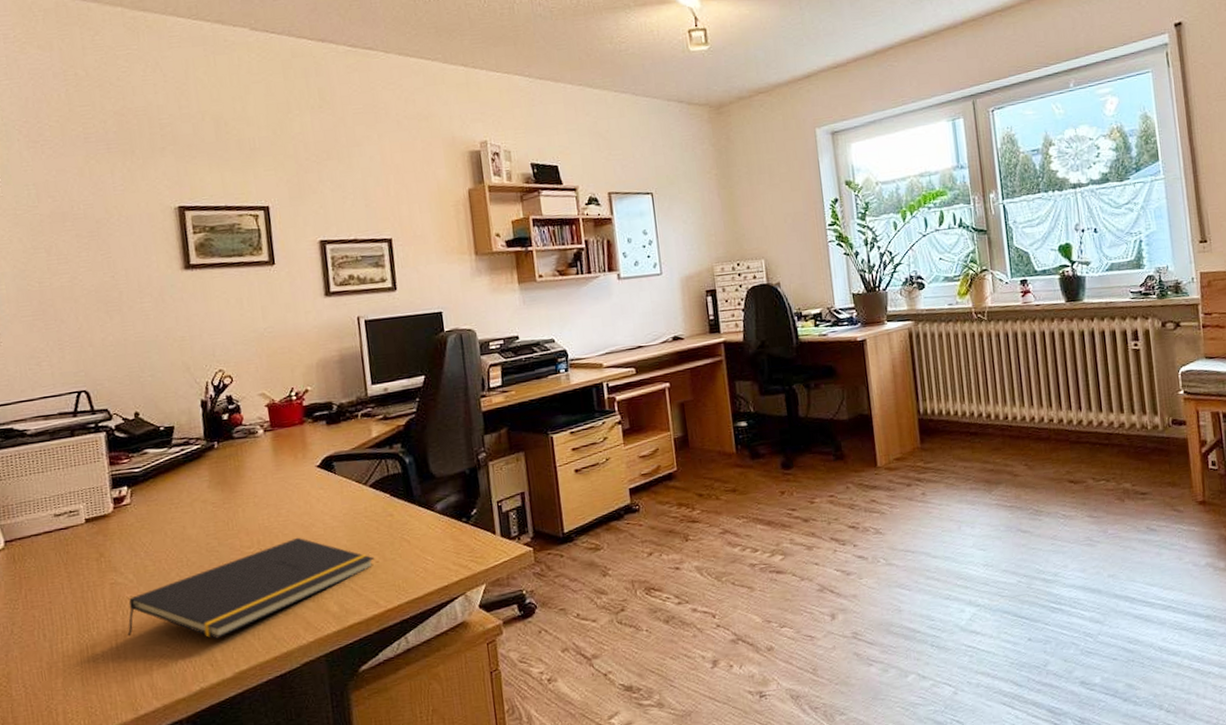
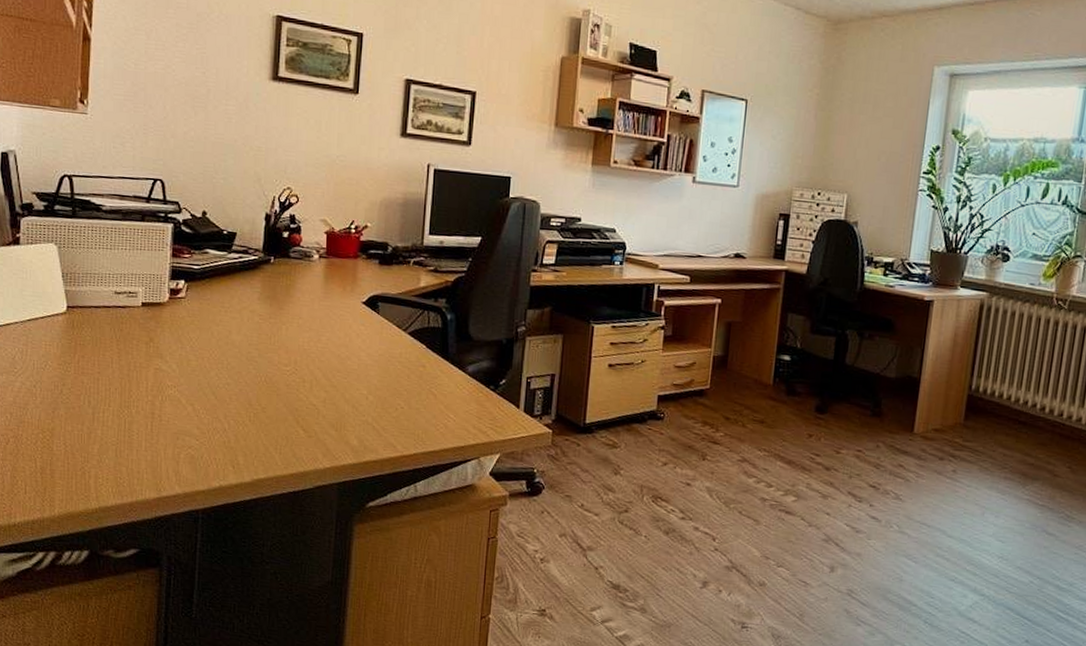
notepad: present [127,537,374,639] -> none [163,366,400,444]

